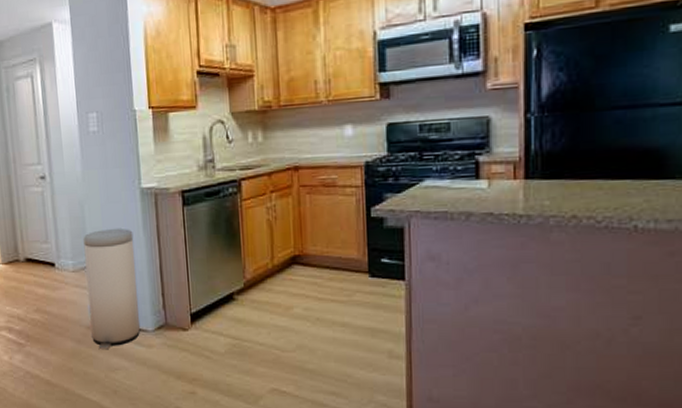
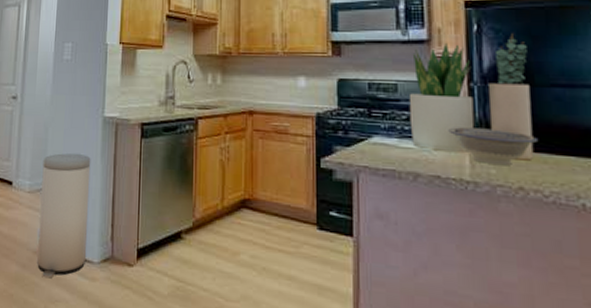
planter: none [462,72,530,189] -> present [409,42,475,154]
bowl: none [502,159,595,197] -> present [448,127,539,166]
vase: none [547,55,590,189] -> present [489,33,535,161]

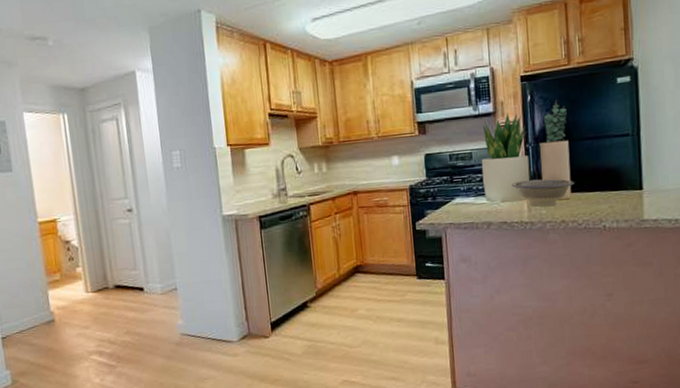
pedal bin: present [37,153,91,278] -> none [170,252,226,362]

